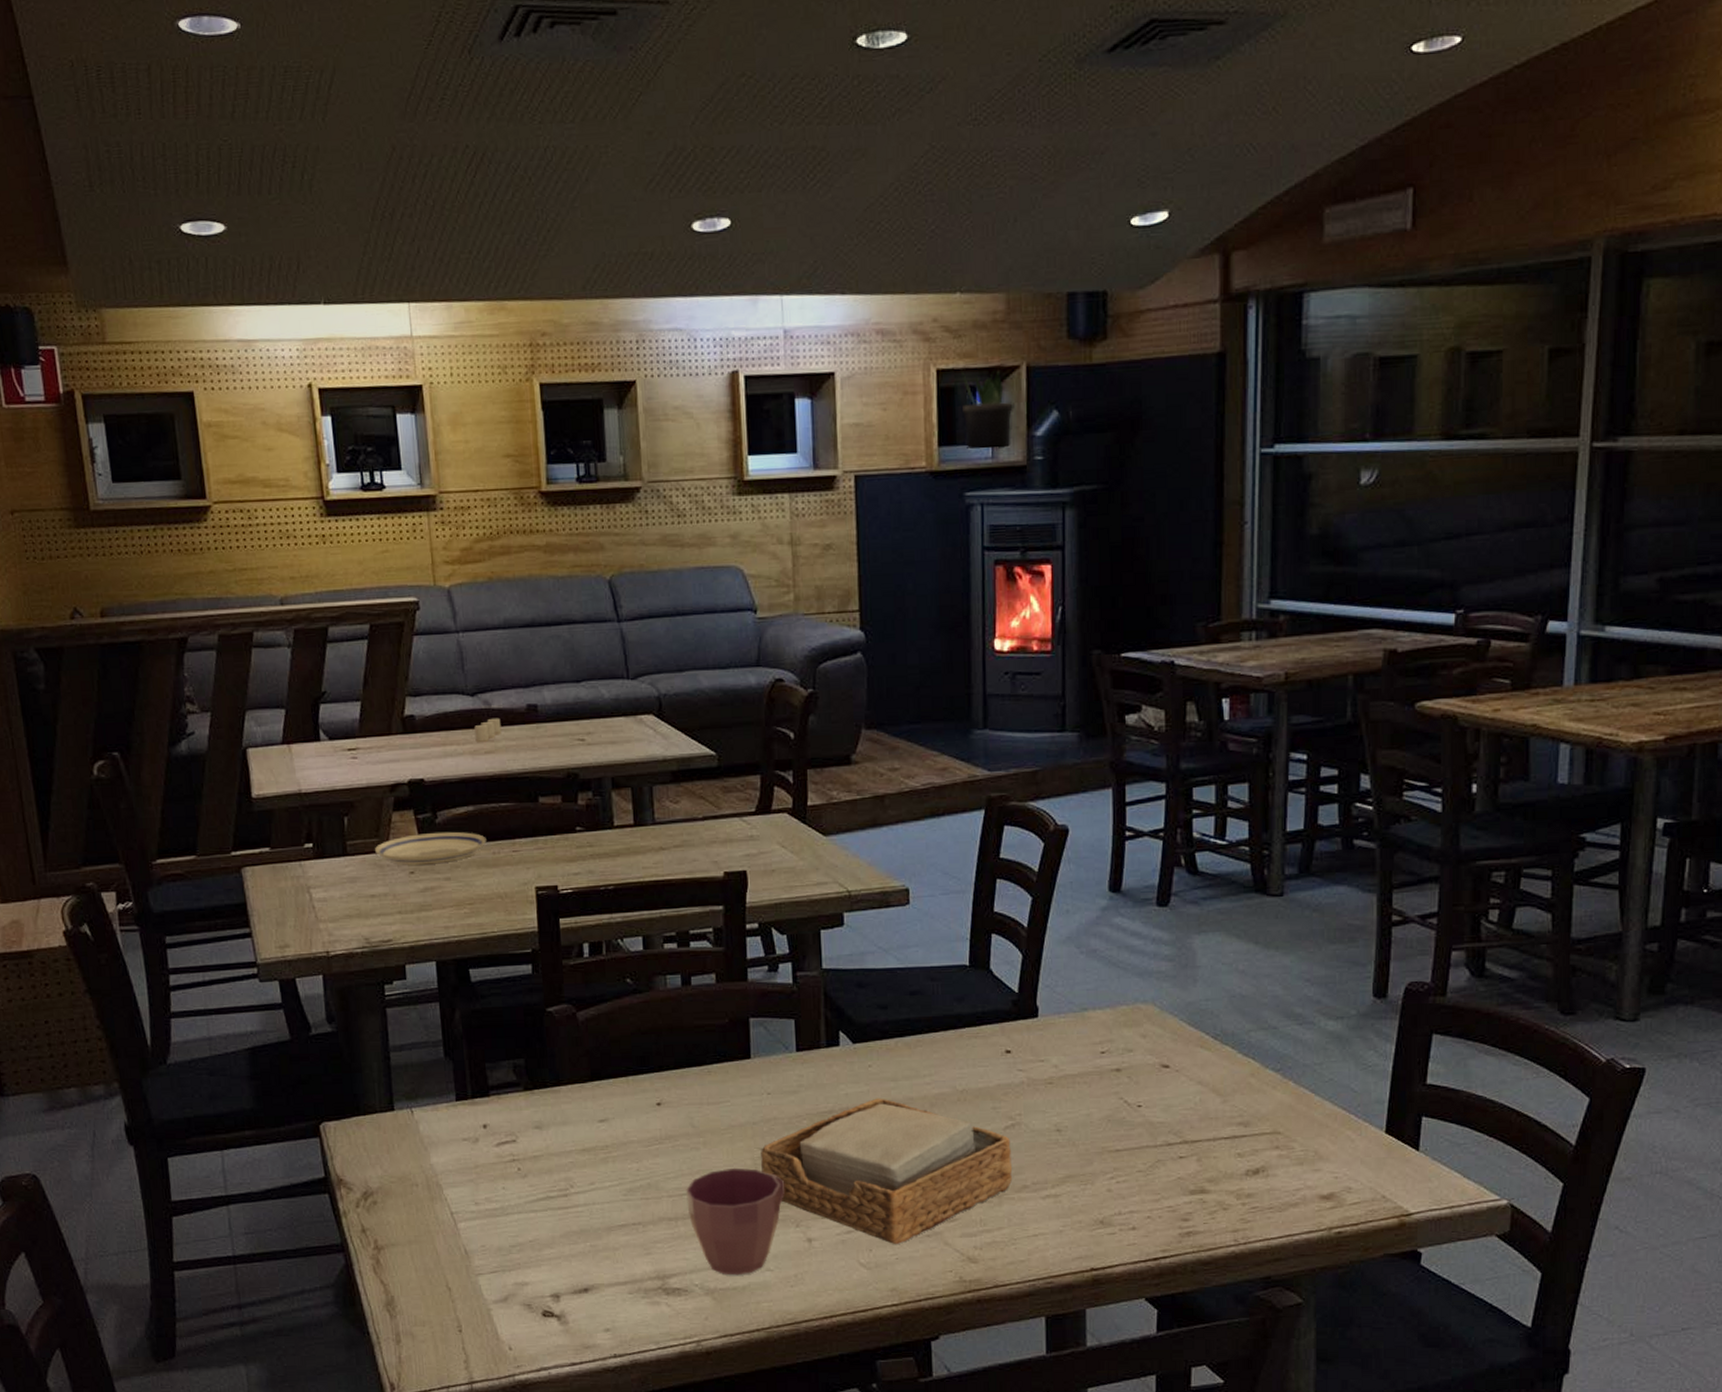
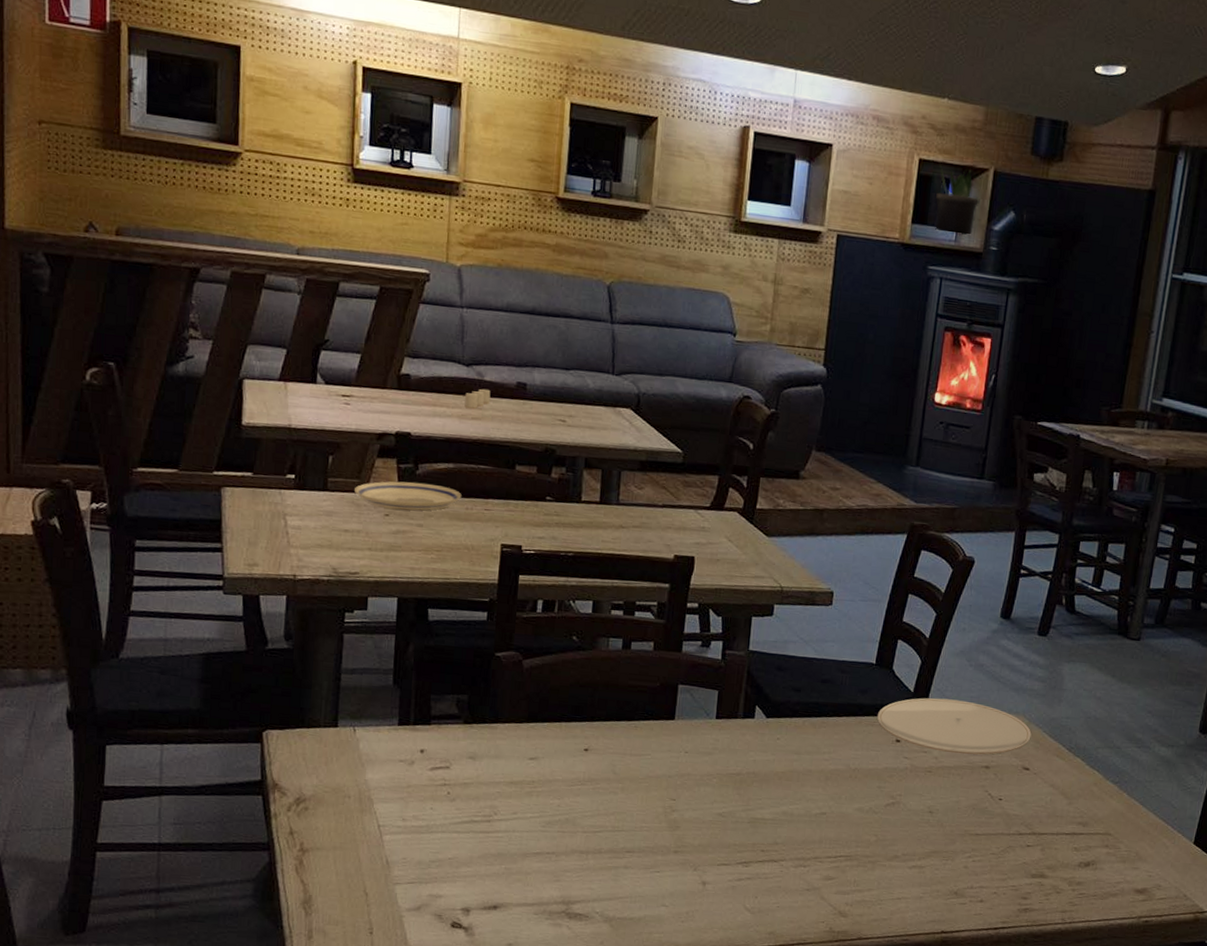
cup: present [685,1167,785,1276] -> none [599,813,690,908]
napkin holder: present [761,1098,1013,1245] -> none [670,767,889,895]
plate: none [979,995,1166,1059] -> present [877,697,1032,755]

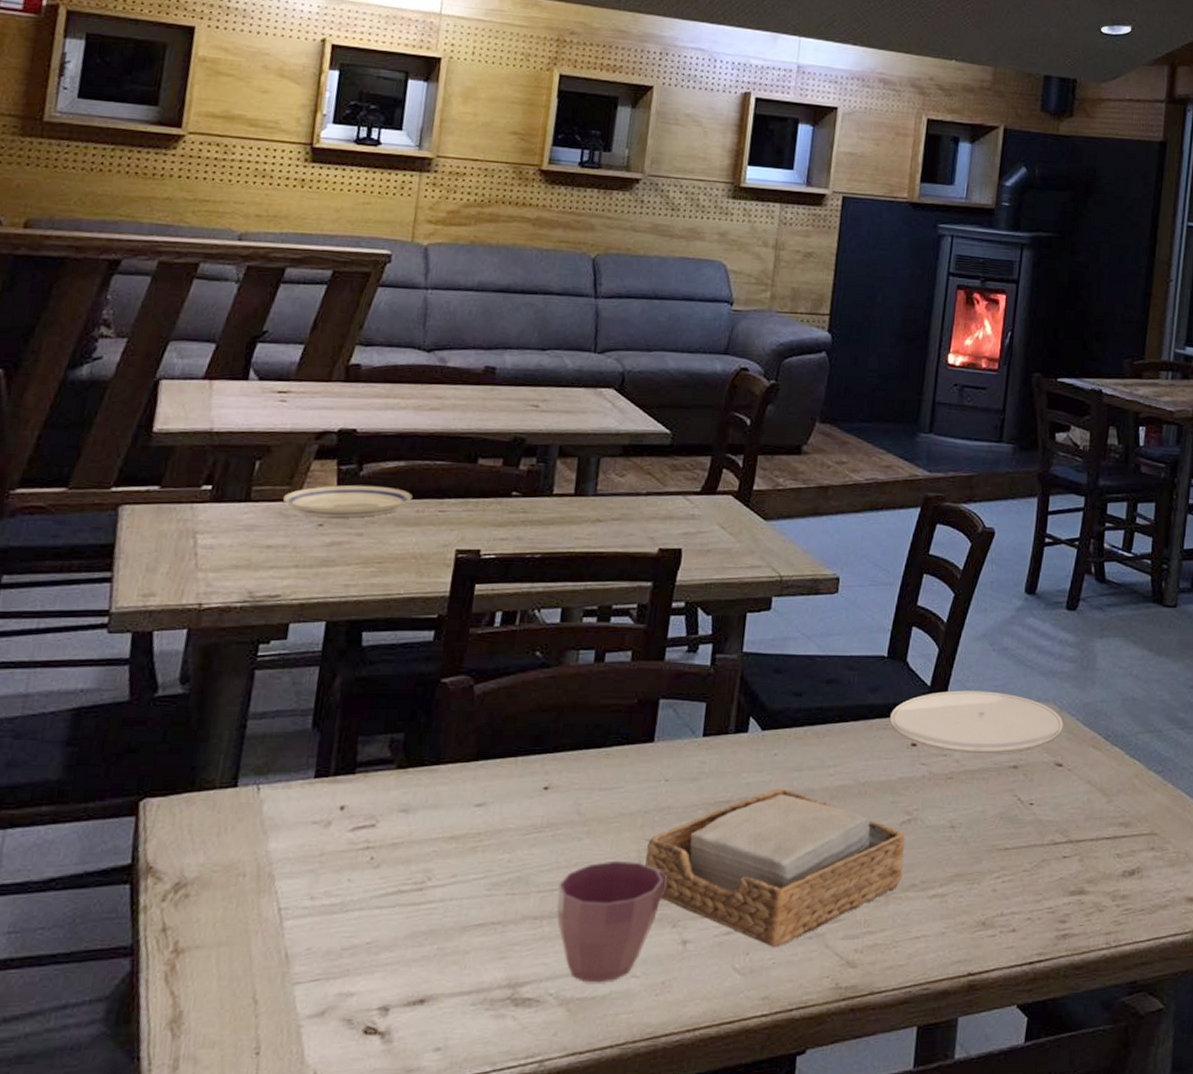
candle: present [464,388,491,410] -> none [422,375,454,399]
cup: none [599,813,690,908] -> present [556,860,669,983]
napkin holder: none [670,767,889,895] -> present [645,788,905,948]
planter: present [934,162,978,235] -> none [944,122,988,192]

